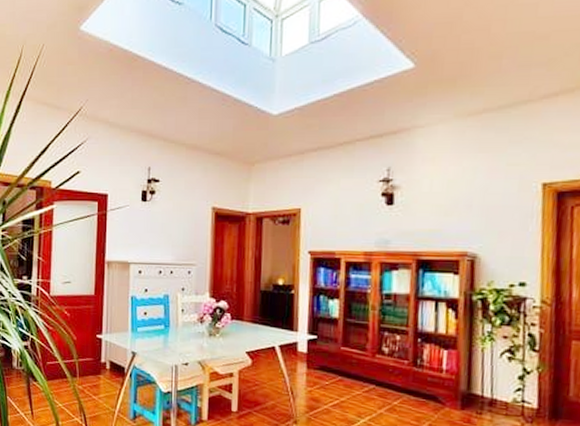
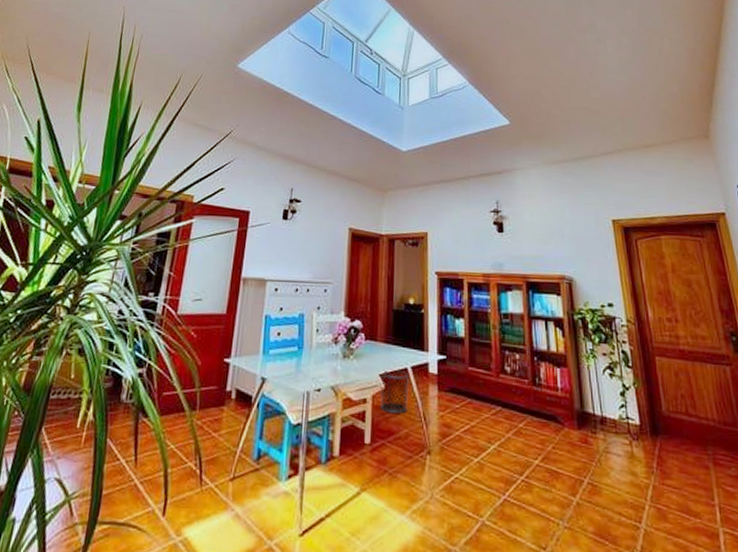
waste bin: none [246,347,277,388] -> present [379,369,410,414]

